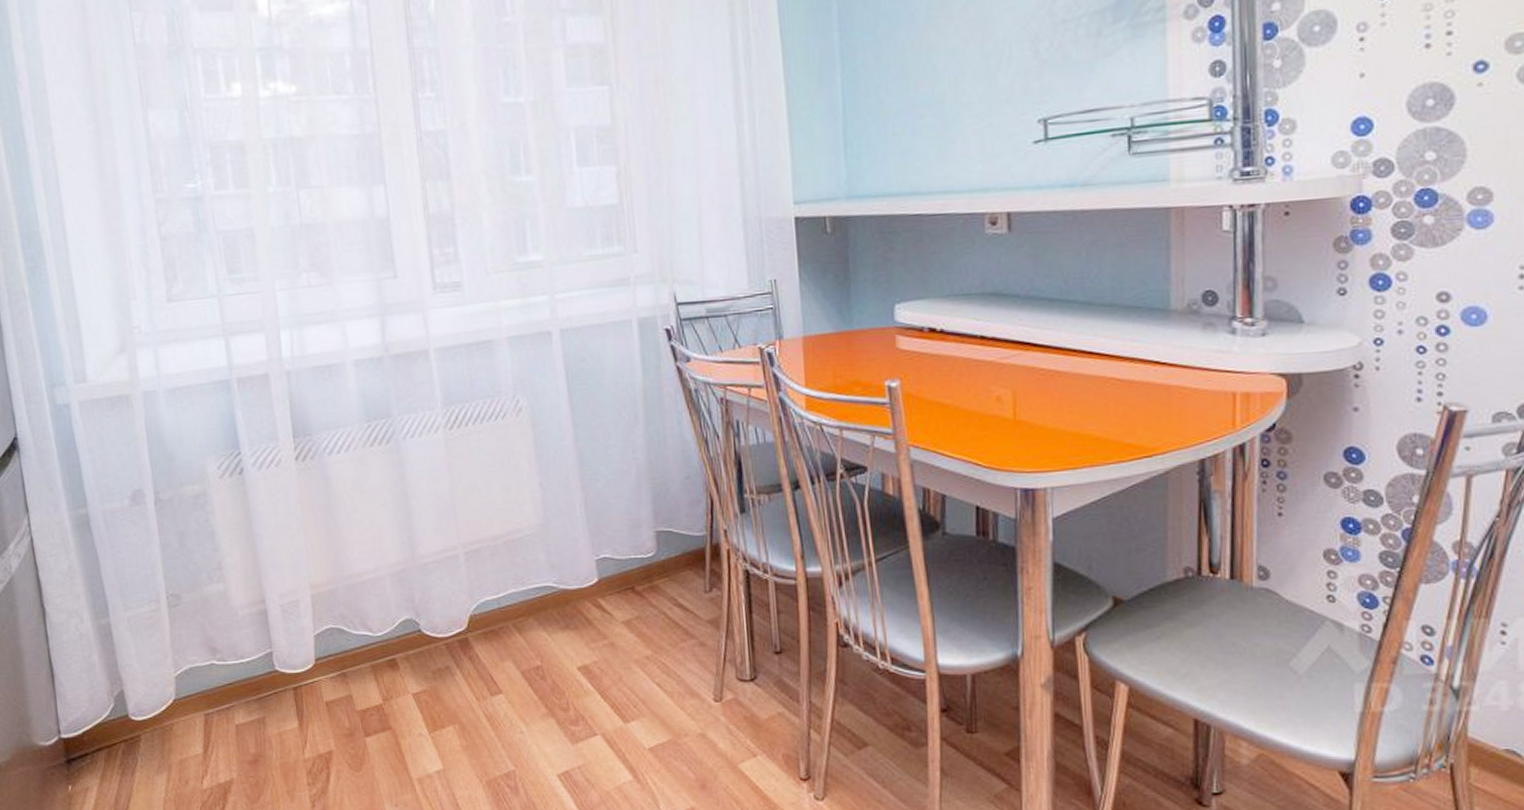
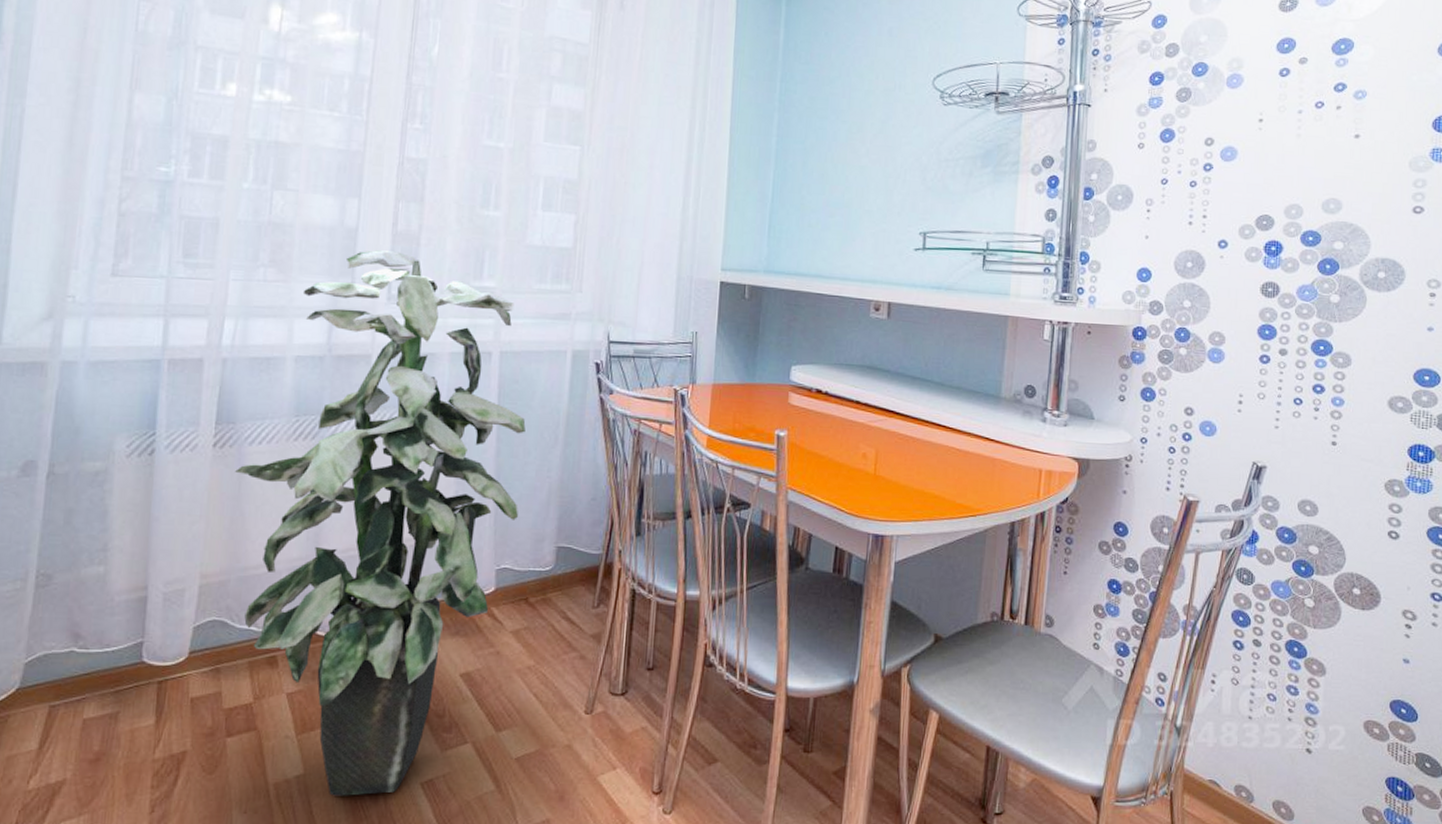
indoor plant: none [321,236,609,789] -> present [235,250,526,796]

